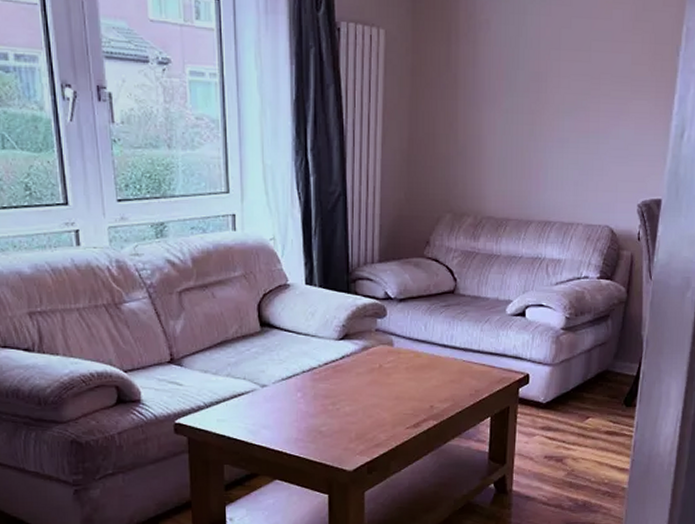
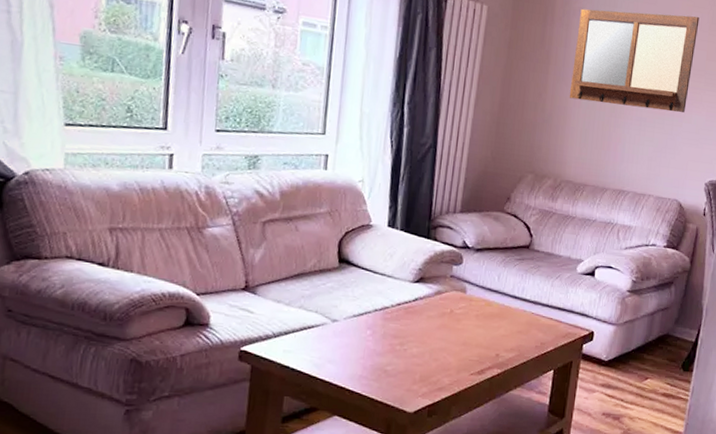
writing board: none [482,14,621,128] -> present [569,8,700,113]

